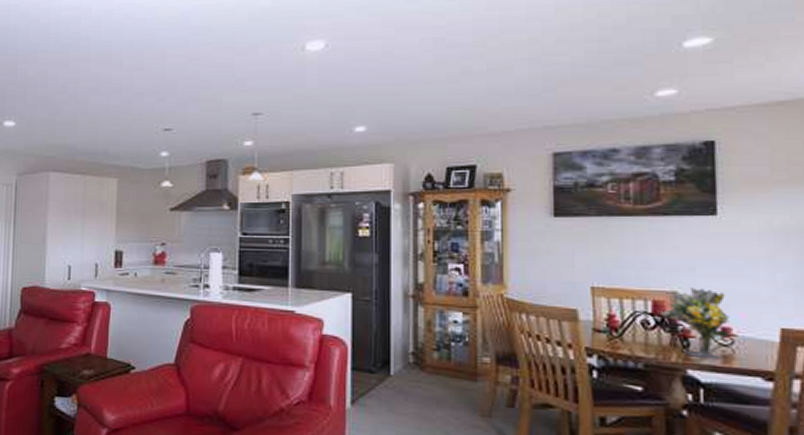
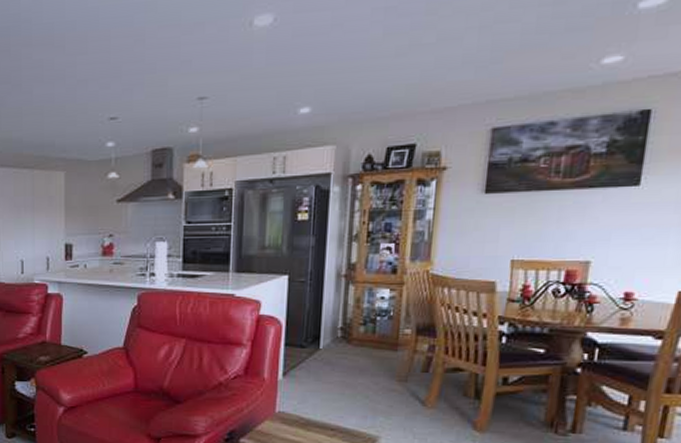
bouquet: present [661,286,730,358] -> none [571,256,634,321]

